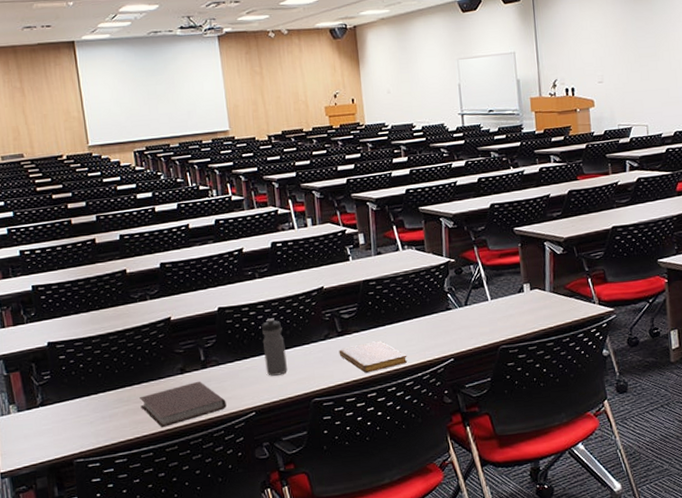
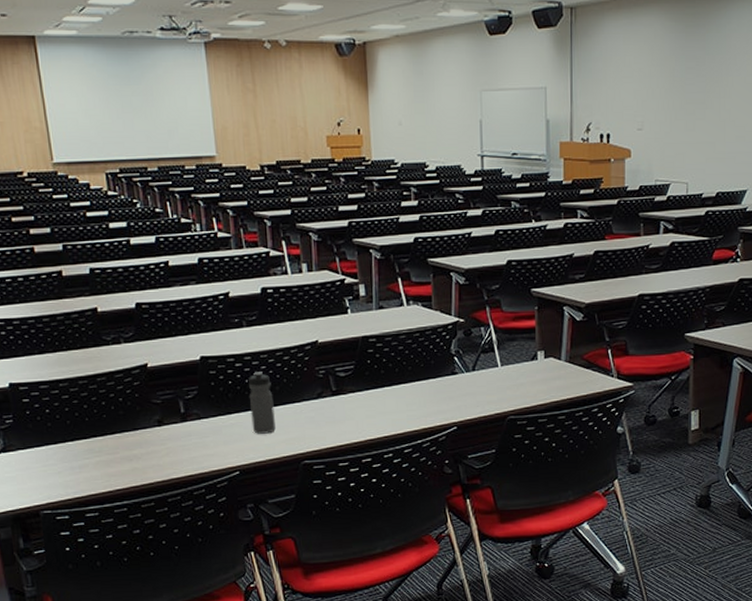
notebook: present [140,381,227,428] -> none [113,435,208,483]
notebook: present [339,341,408,373] -> none [332,403,407,436]

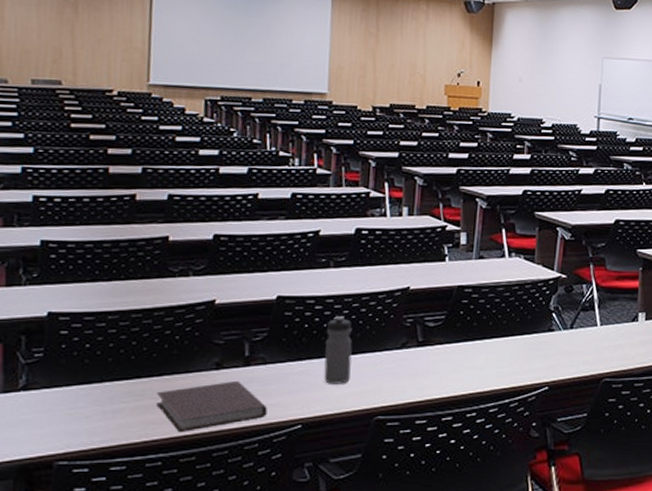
notebook: none [113,435,208,483] -> present [156,380,267,433]

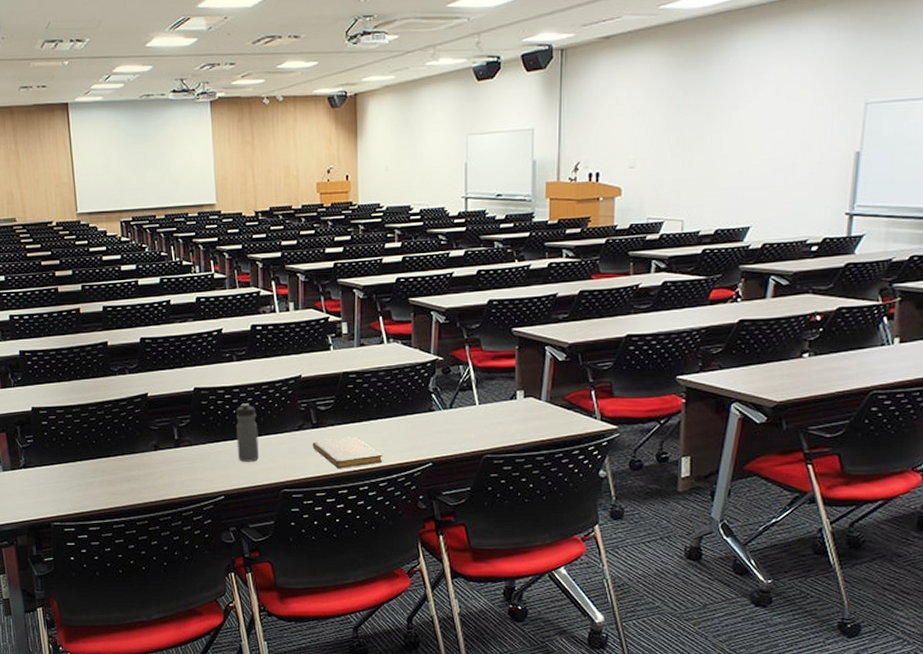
notebook: present [156,380,267,433] -> none [114,459,197,502]
notebook: none [415,357,496,392] -> present [312,437,383,468]

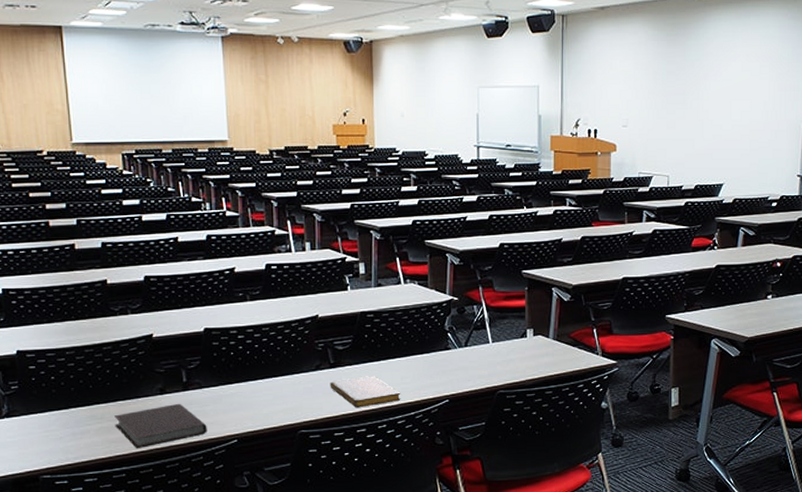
notebook: none [114,459,197,502] -> present [114,403,207,449]
water bottle: present [235,403,259,462] -> none [249,344,274,404]

